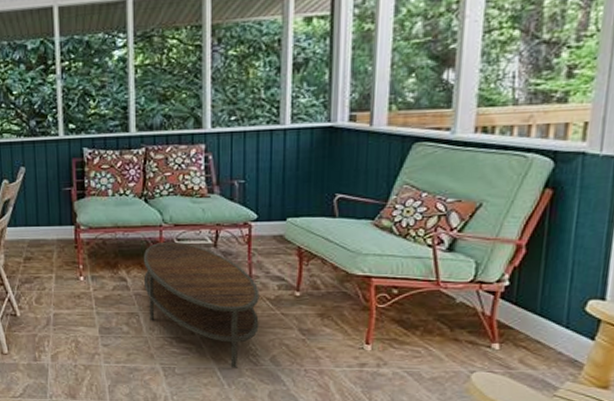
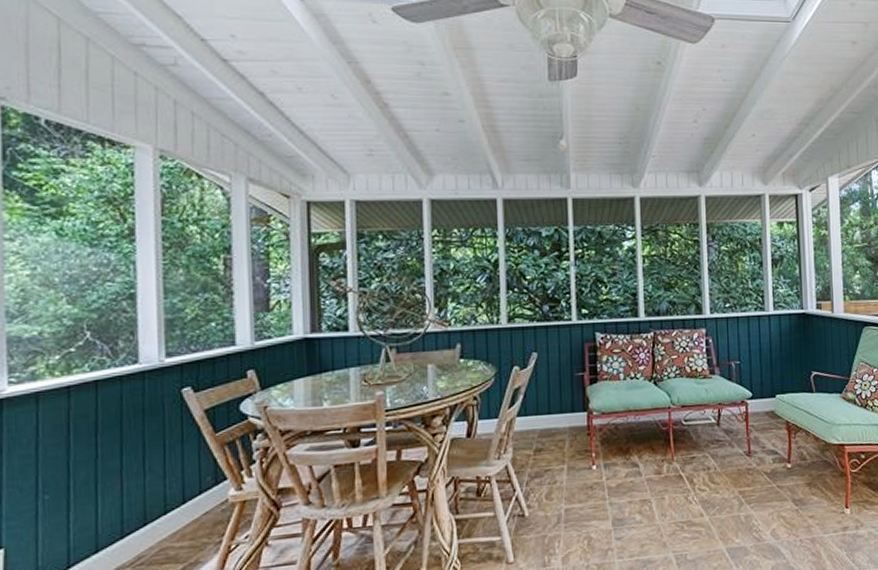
coffee table: present [143,241,260,368] -> none [654,422,759,547]

